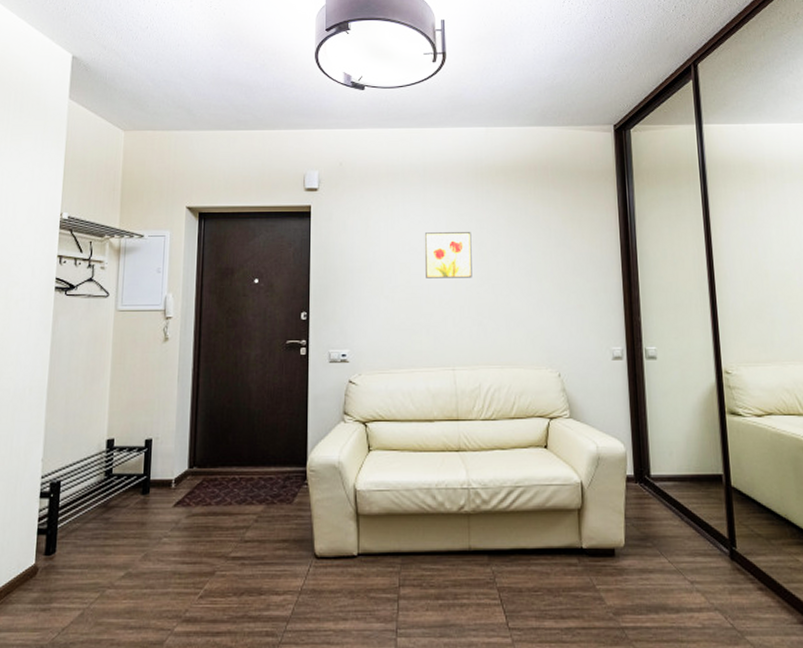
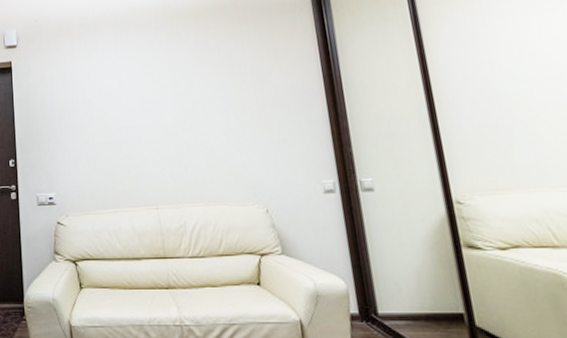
wall art: present [424,232,472,278] -> none [118,74,169,122]

